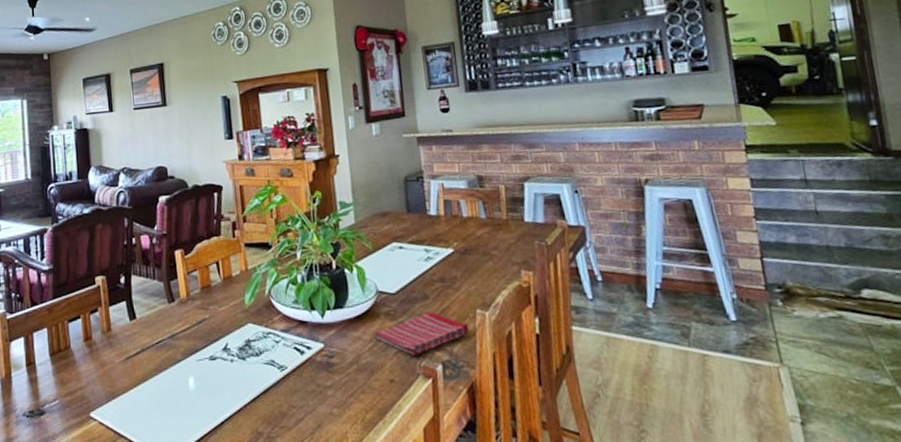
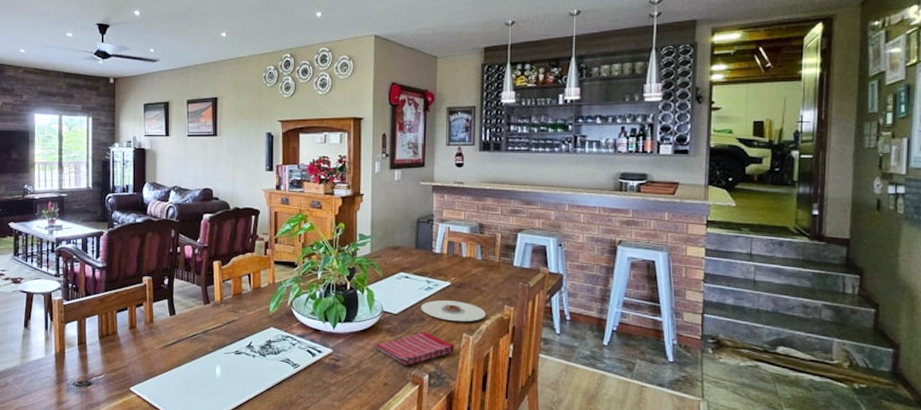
plate: none [421,270,501,296] -> present [420,300,486,322]

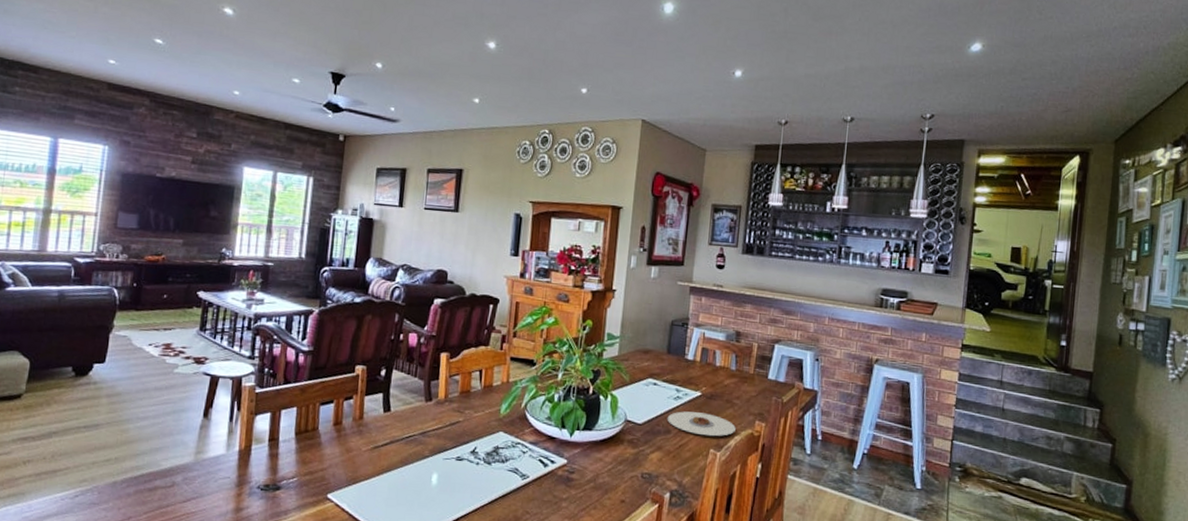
dish towel: present [375,331,455,366] -> none [614,444,701,482]

